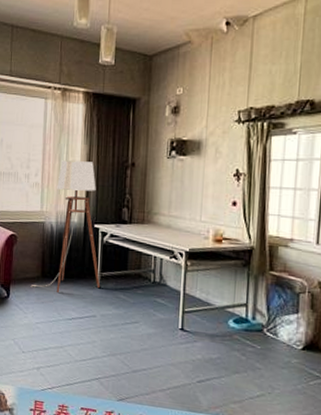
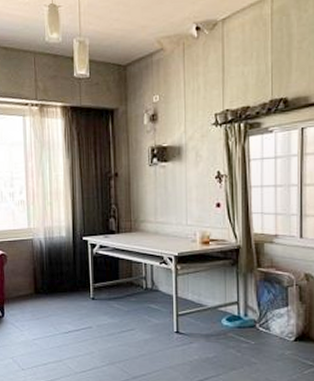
floor lamp: present [30,160,100,292] -> none [24,175,93,307]

